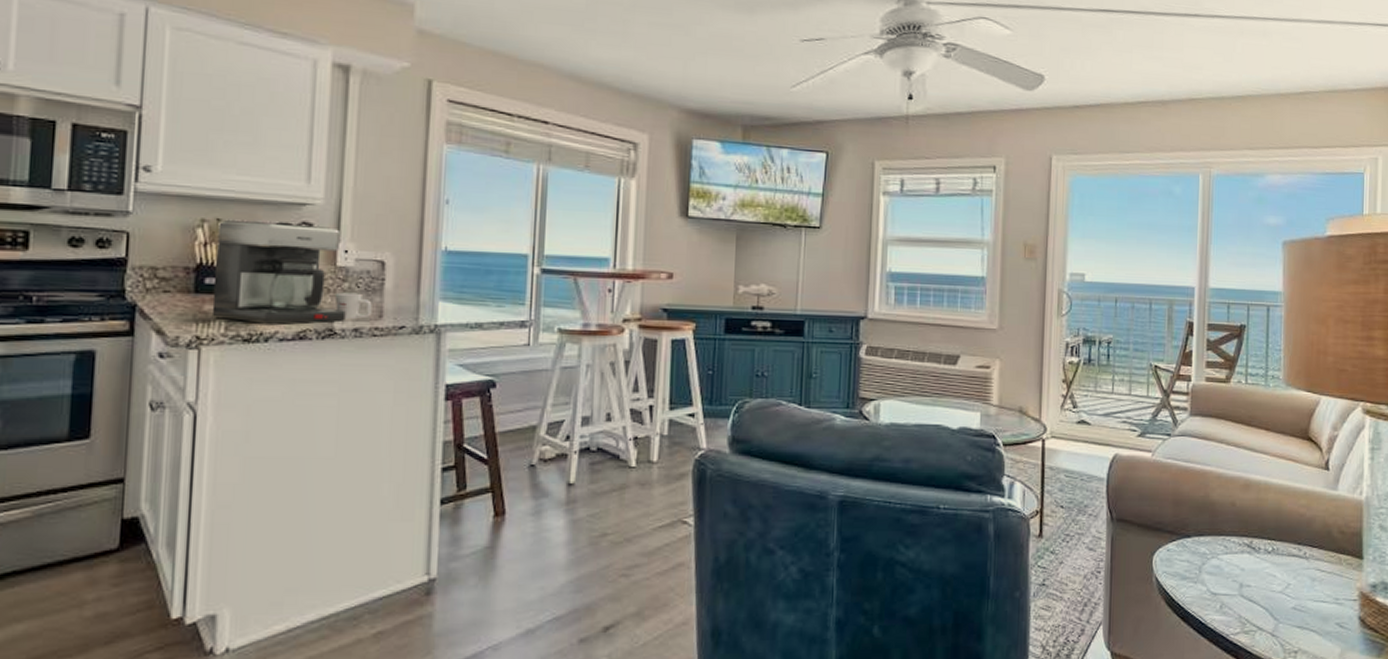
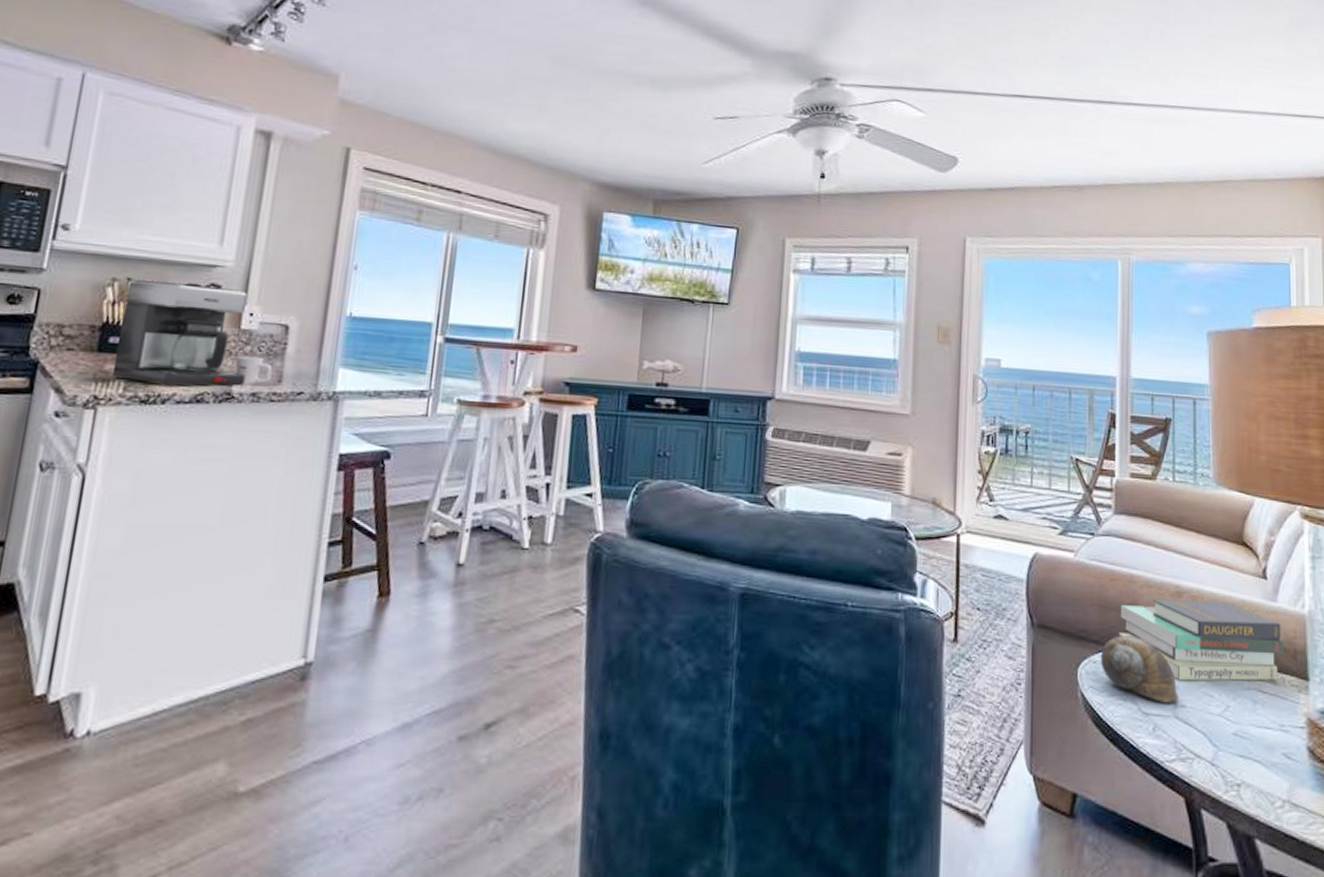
seashell: none [1174,526,1244,584] -> present [1100,636,1178,704]
books: none [1191,492,1342,564] -> present [1118,599,1284,681]

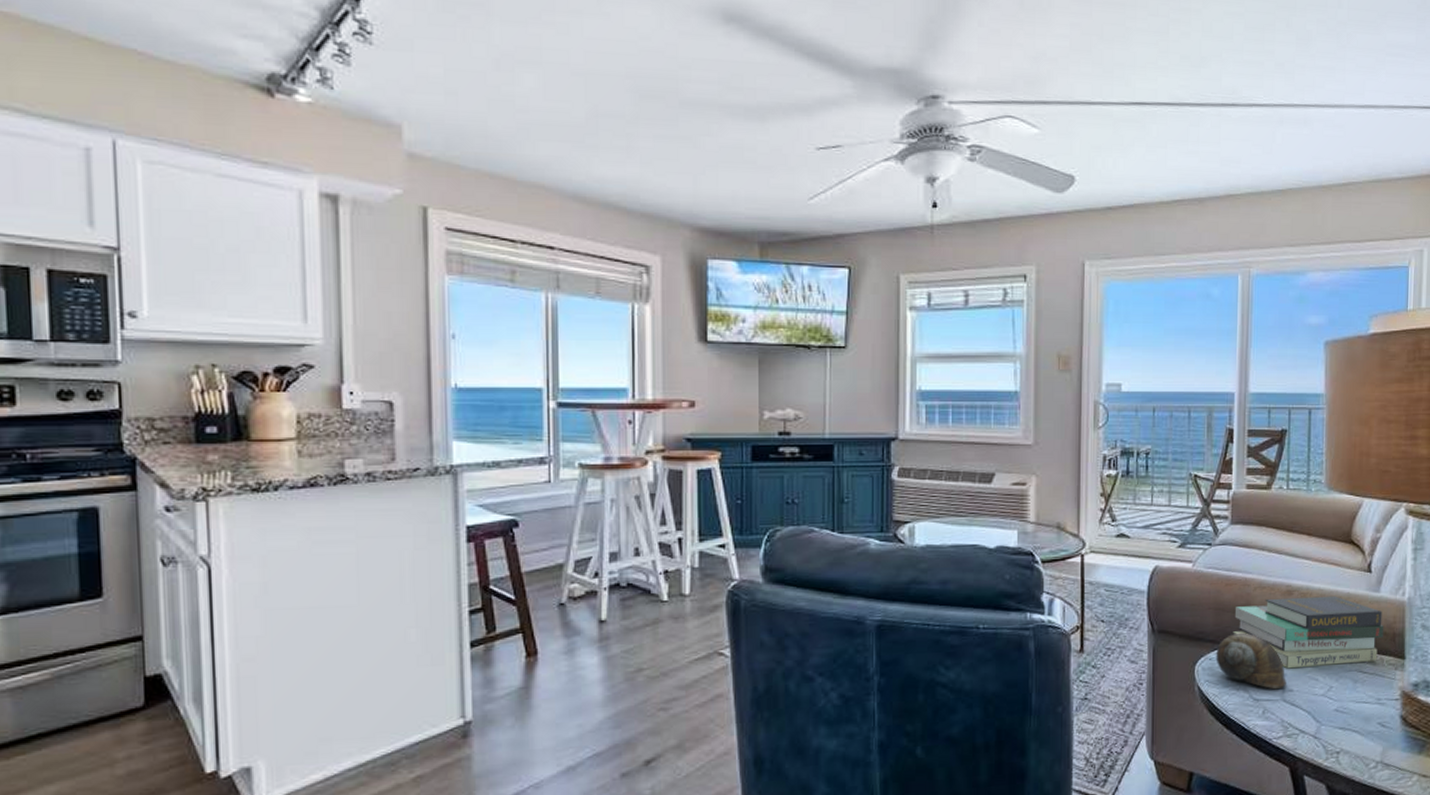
coffee maker: present [112,280,247,387] -> none [214,366,357,473]
mug: present [235,355,273,386] -> none [343,436,384,466]

